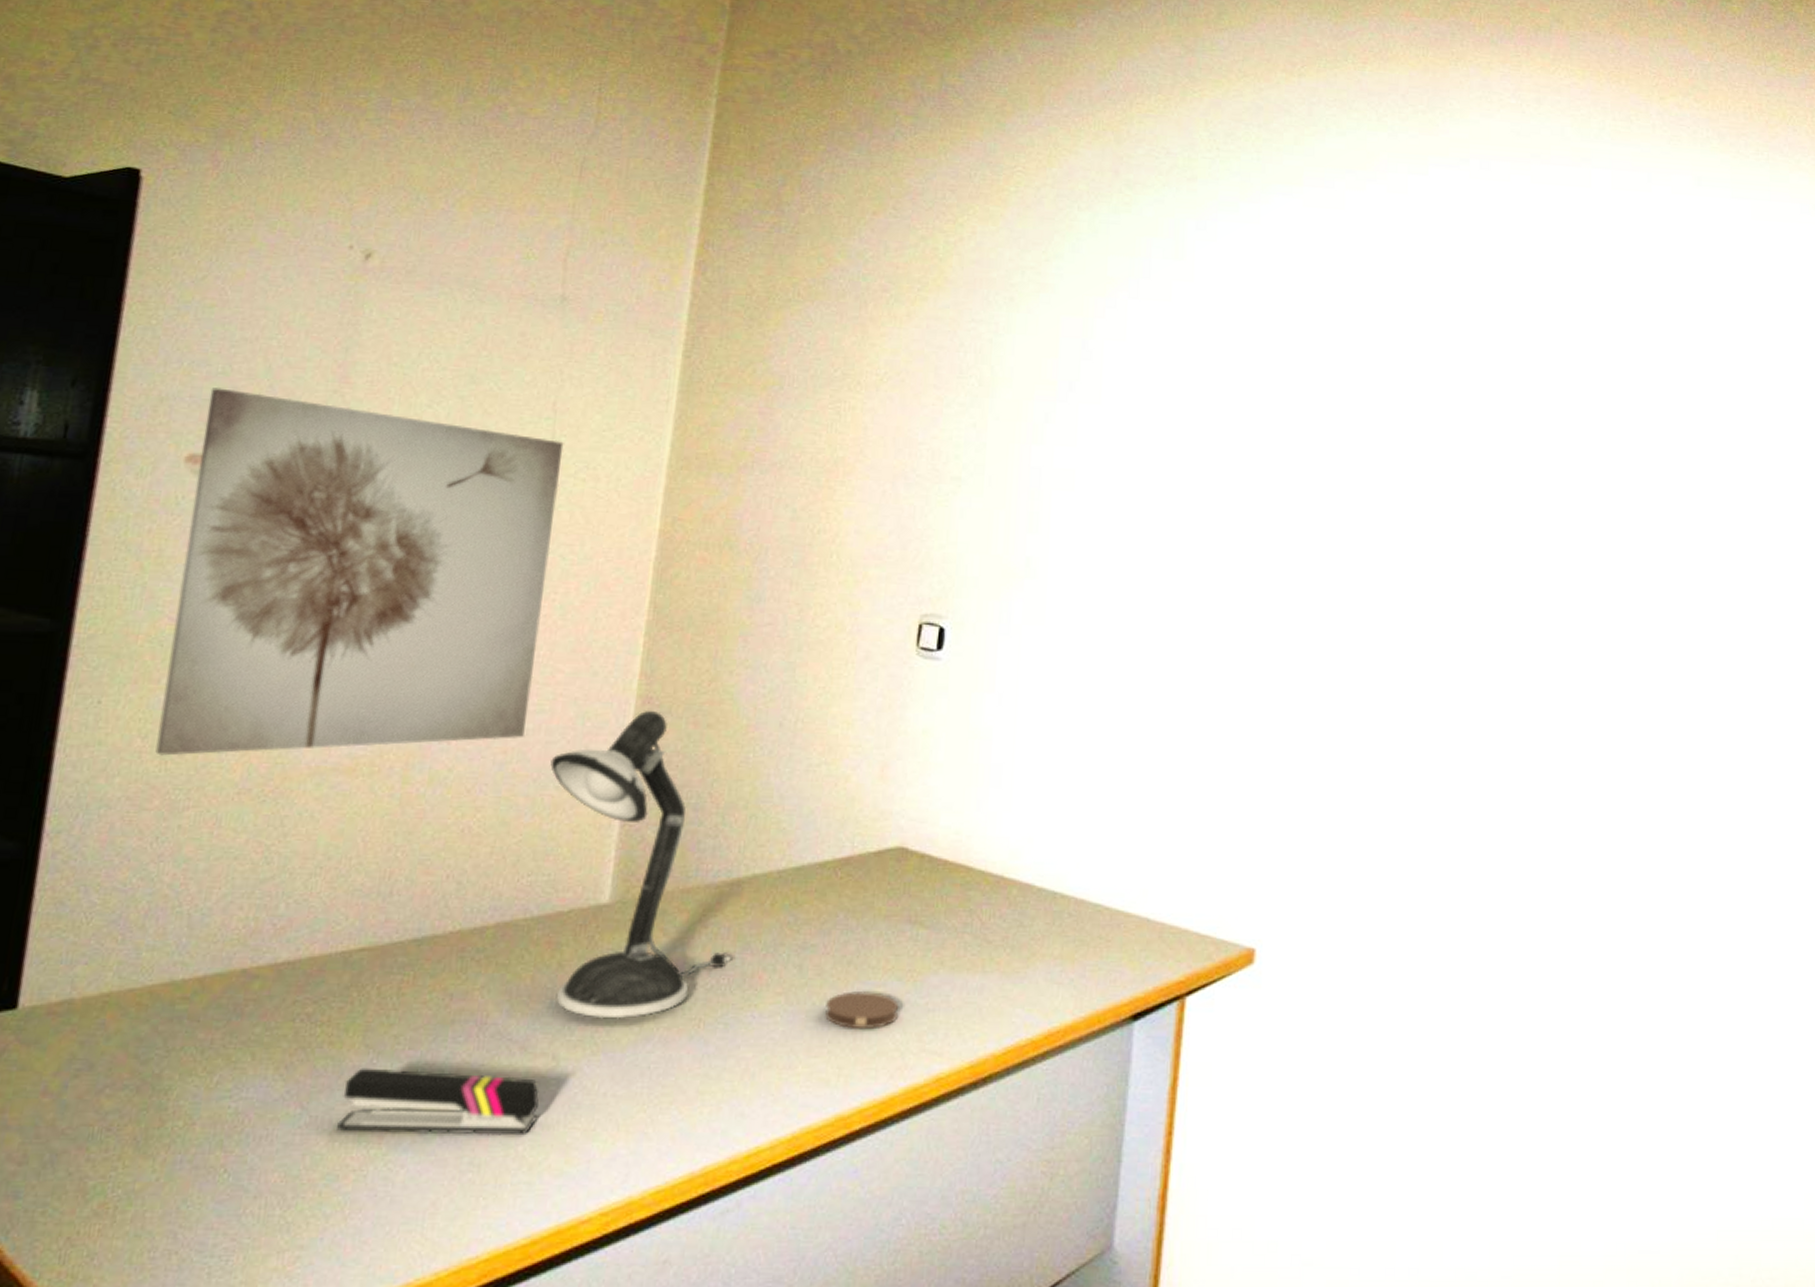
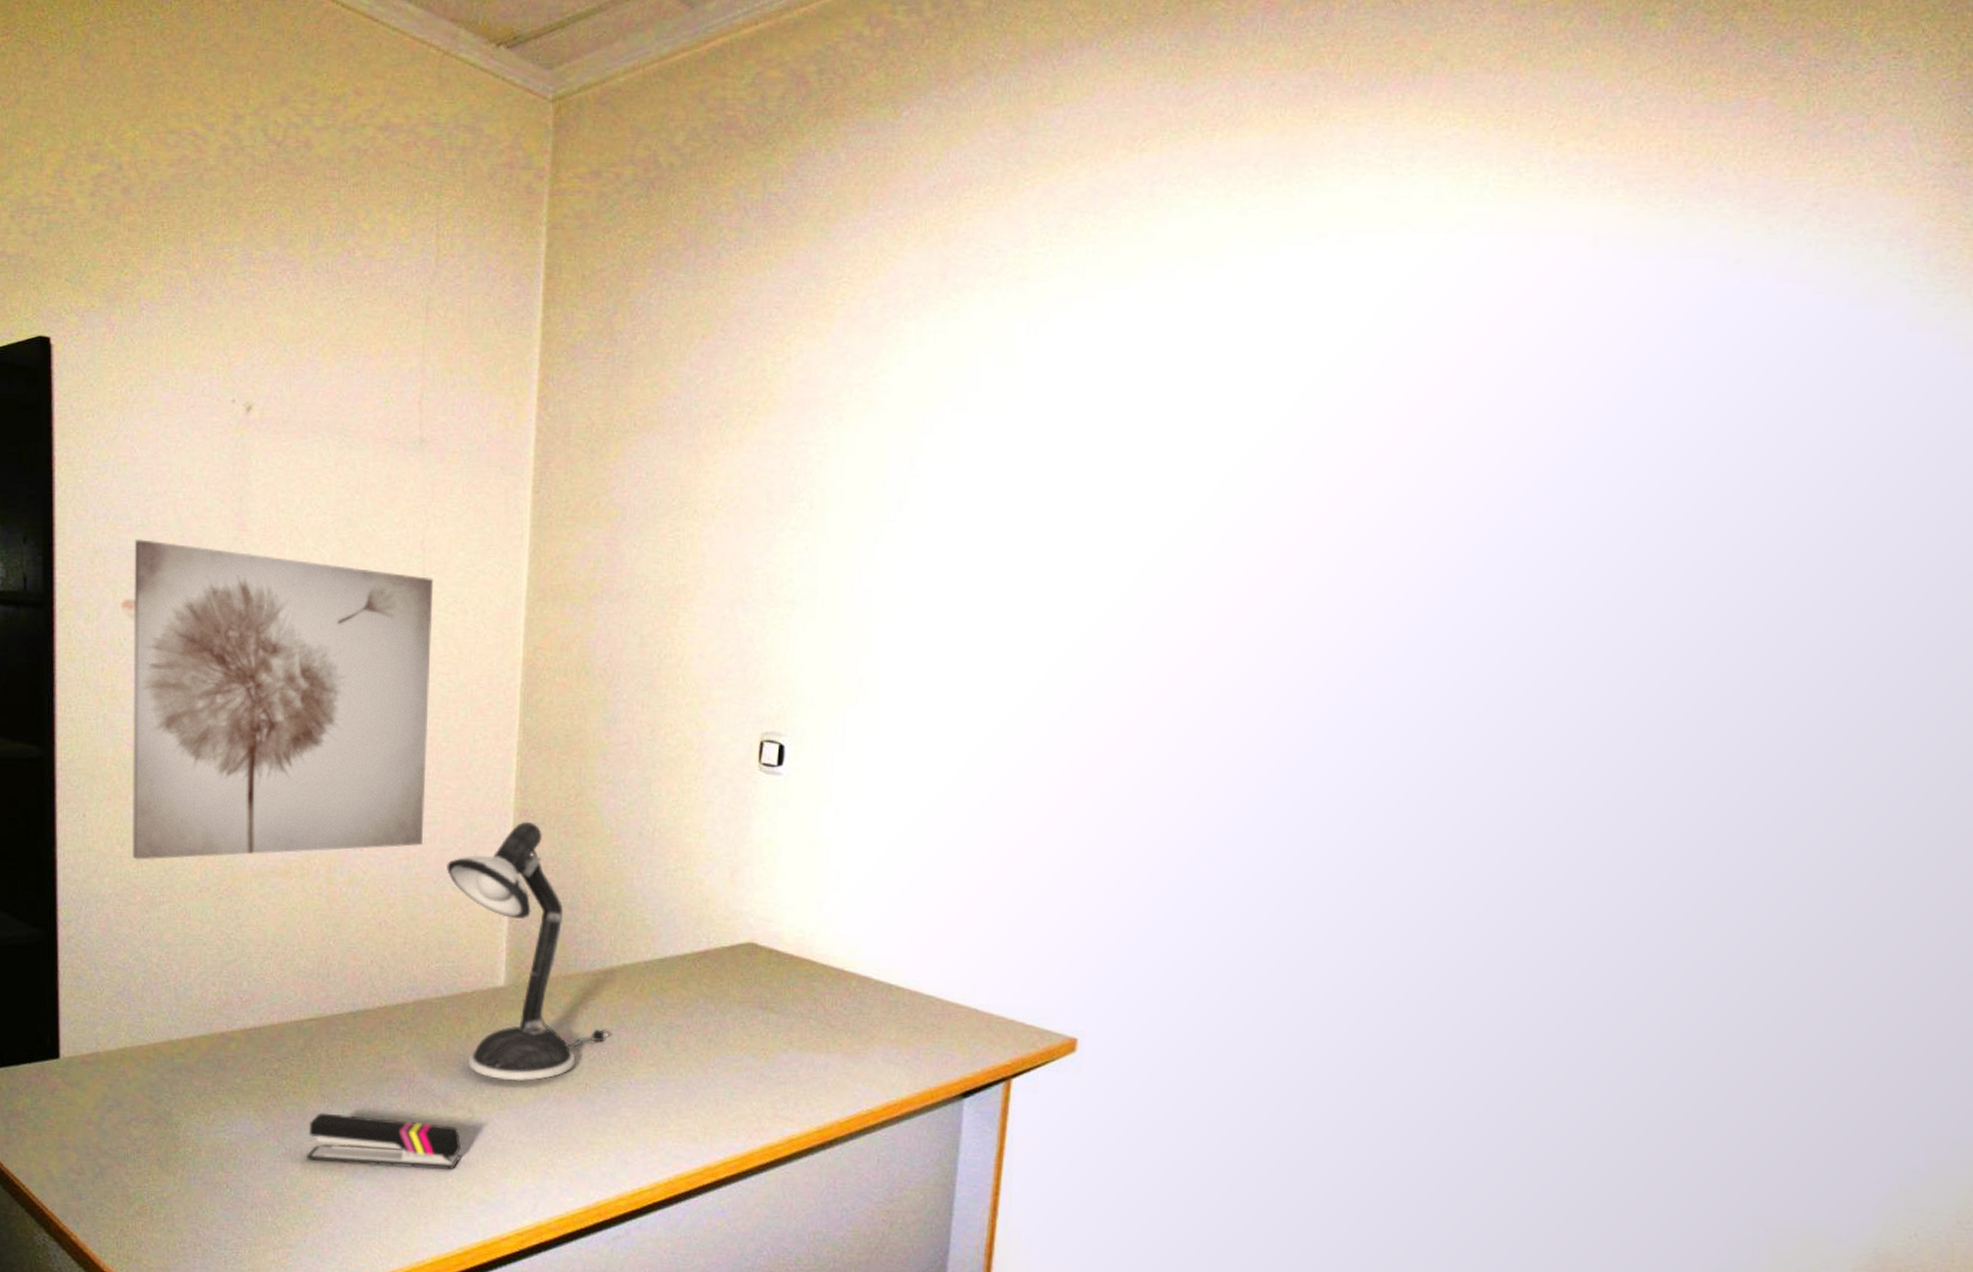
coaster: present [825,991,899,1030] -> none [691,1065,755,1097]

